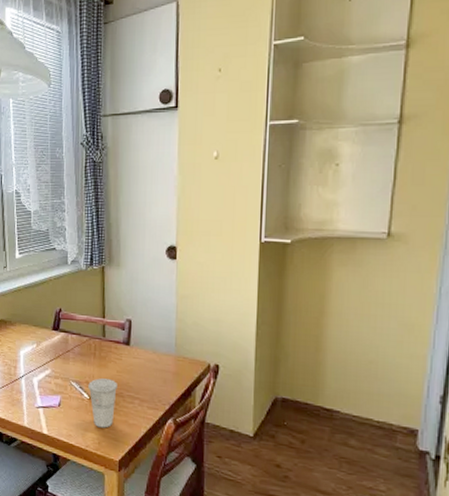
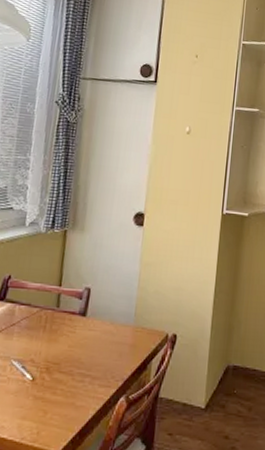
cup: present [88,378,117,428] -> none [32,355,68,414]

